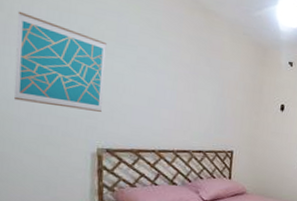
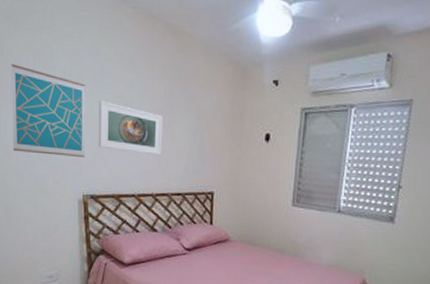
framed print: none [118,59,187,116] -> present [98,100,162,156]

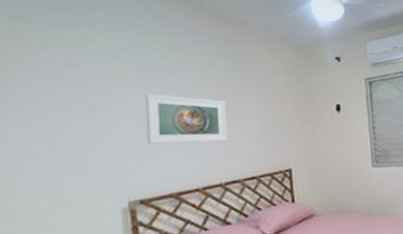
wall art: present [11,63,85,157] -> none [17,65,130,167]

